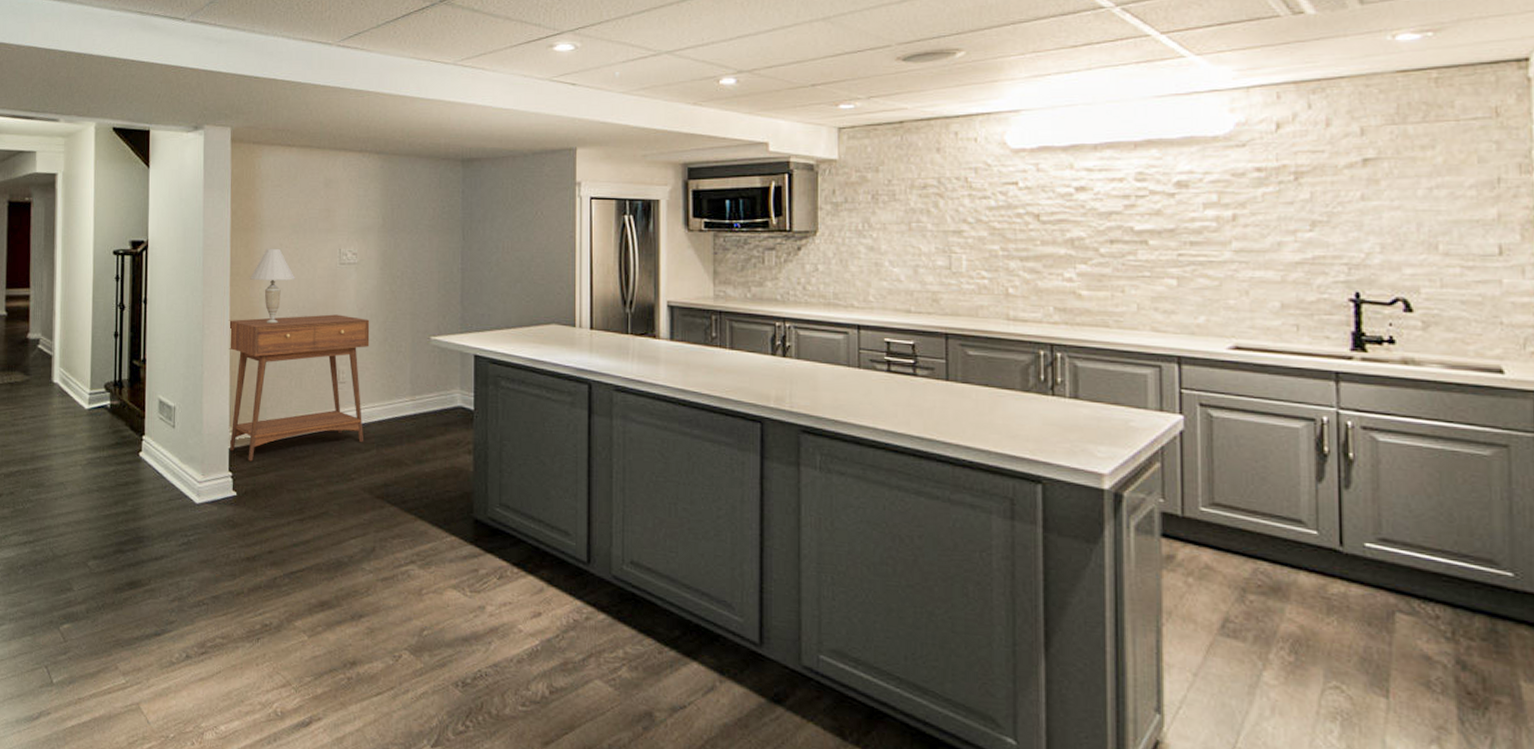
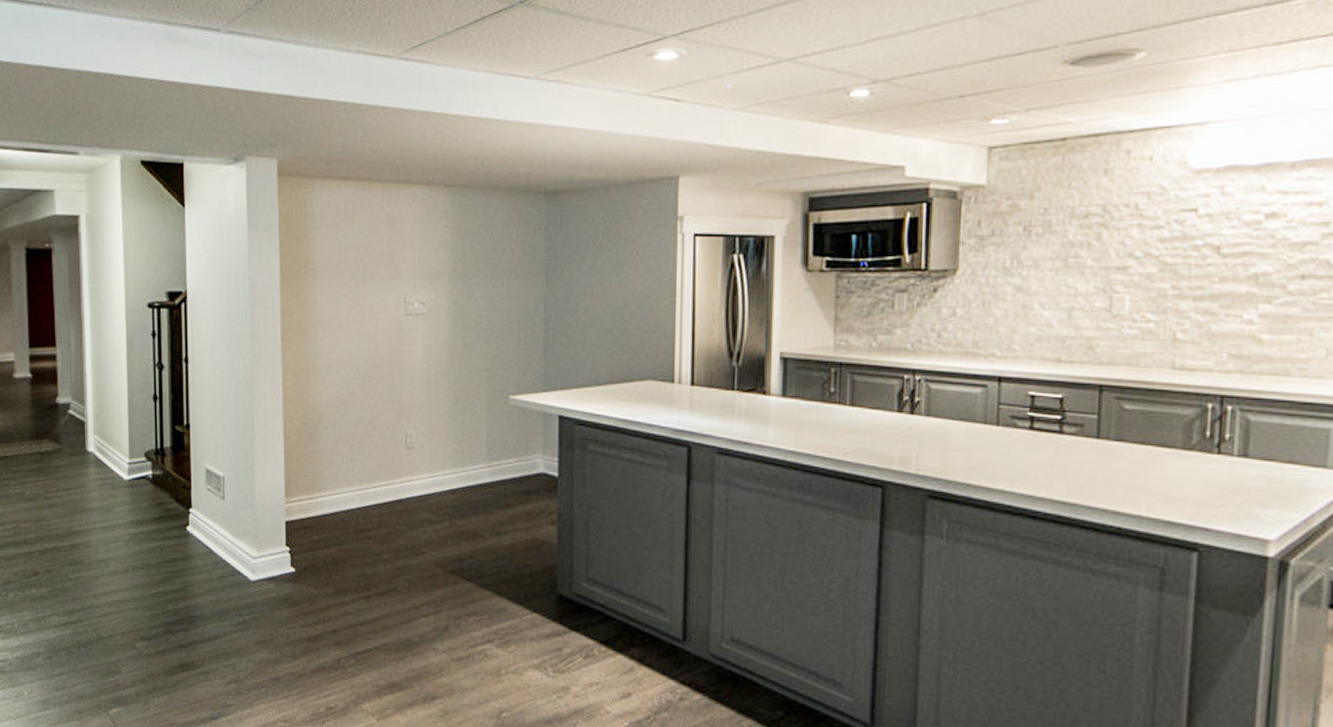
console table: present [228,314,370,462] -> none [280,372,440,535]
table lamp: present [250,248,296,324] -> none [304,298,355,383]

